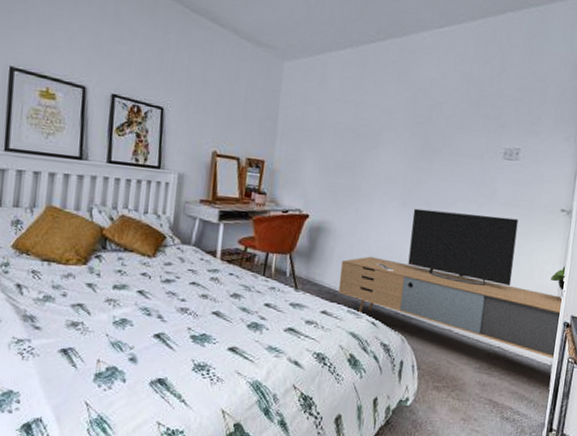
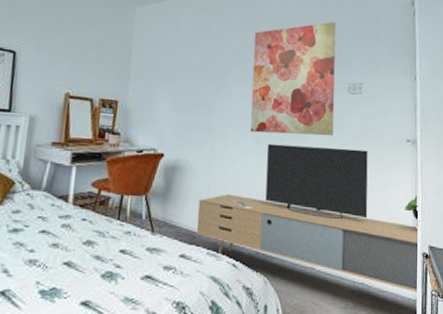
wall art: none [397,81,498,203] -> present [250,22,336,136]

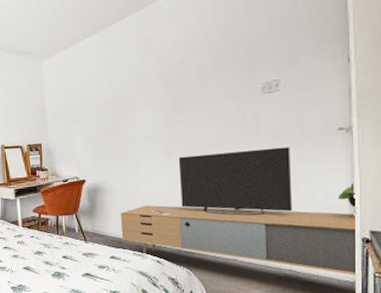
wall art: present [250,22,336,136] -> none [154,23,248,150]

